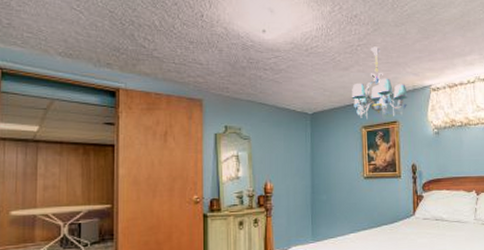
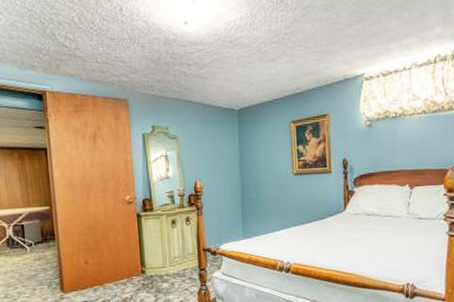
chandelier: present [351,46,408,120] -> none [279,34,339,114]

